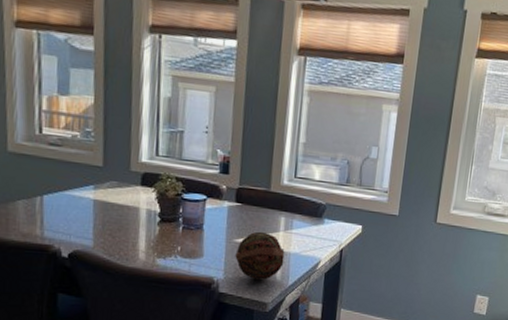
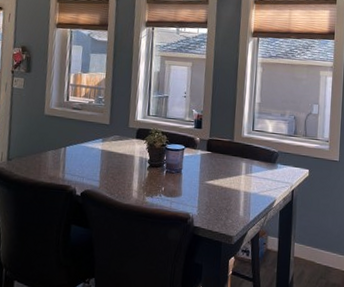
decorative ball: present [235,231,288,280] -> none [206,174,248,216]

